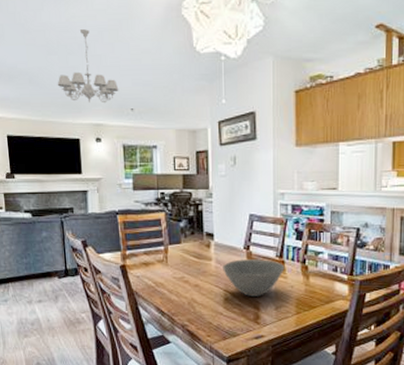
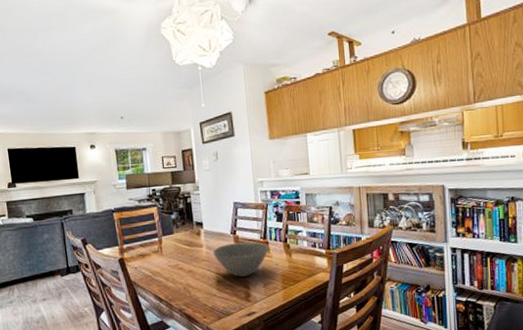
chandelier: present [57,29,119,104] -> none [52,51,109,115]

